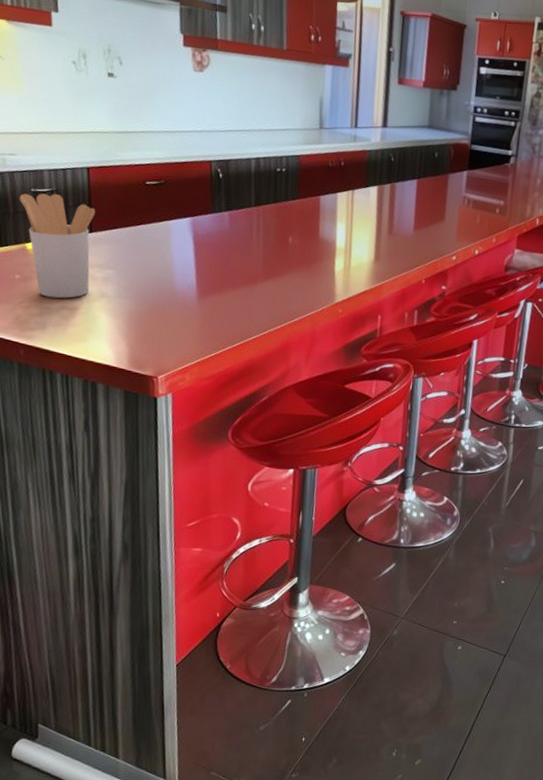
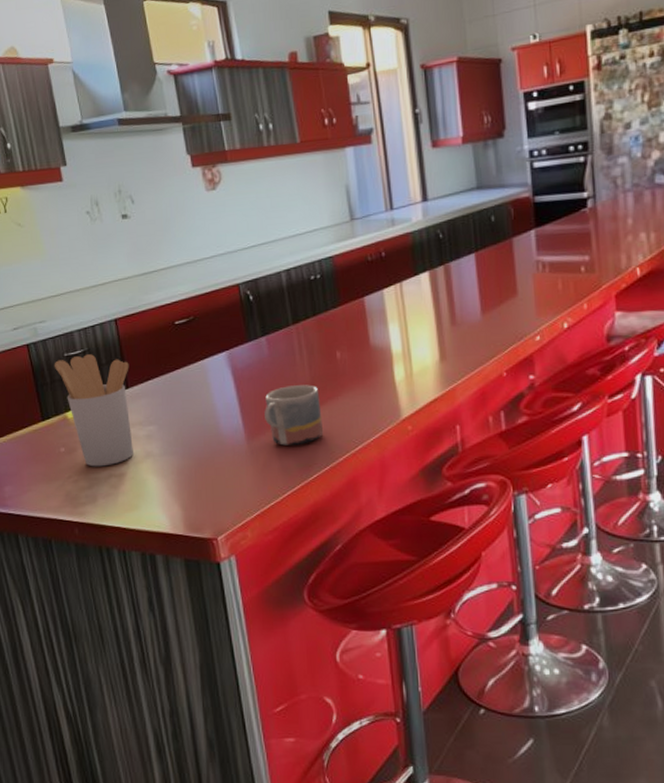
mug: none [217,257,269,310] -> present [264,384,324,446]

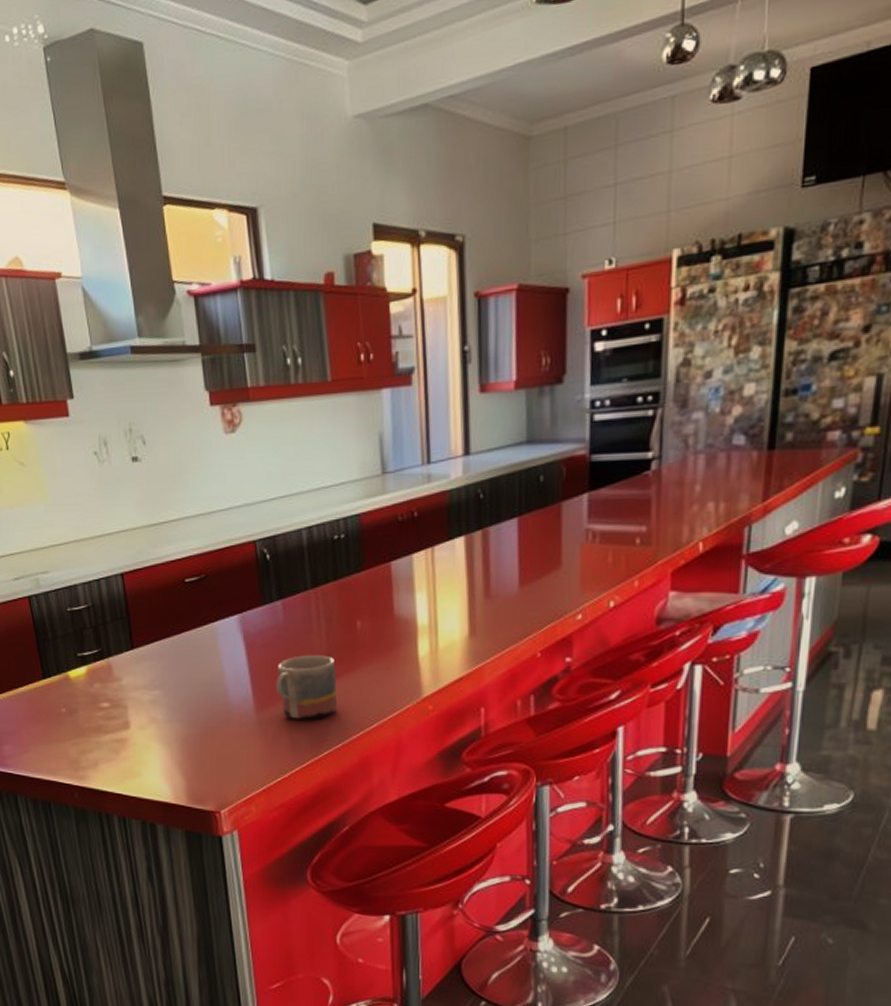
utensil holder: present [54,354,133,467] -> none [56,610,137,730]

